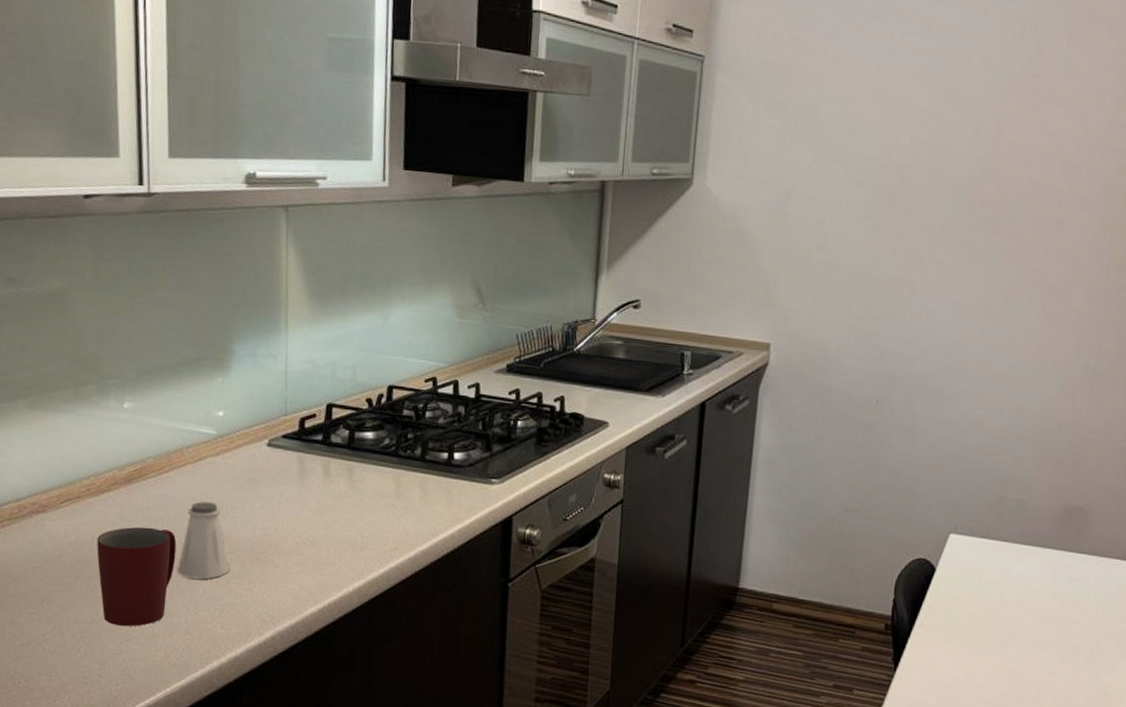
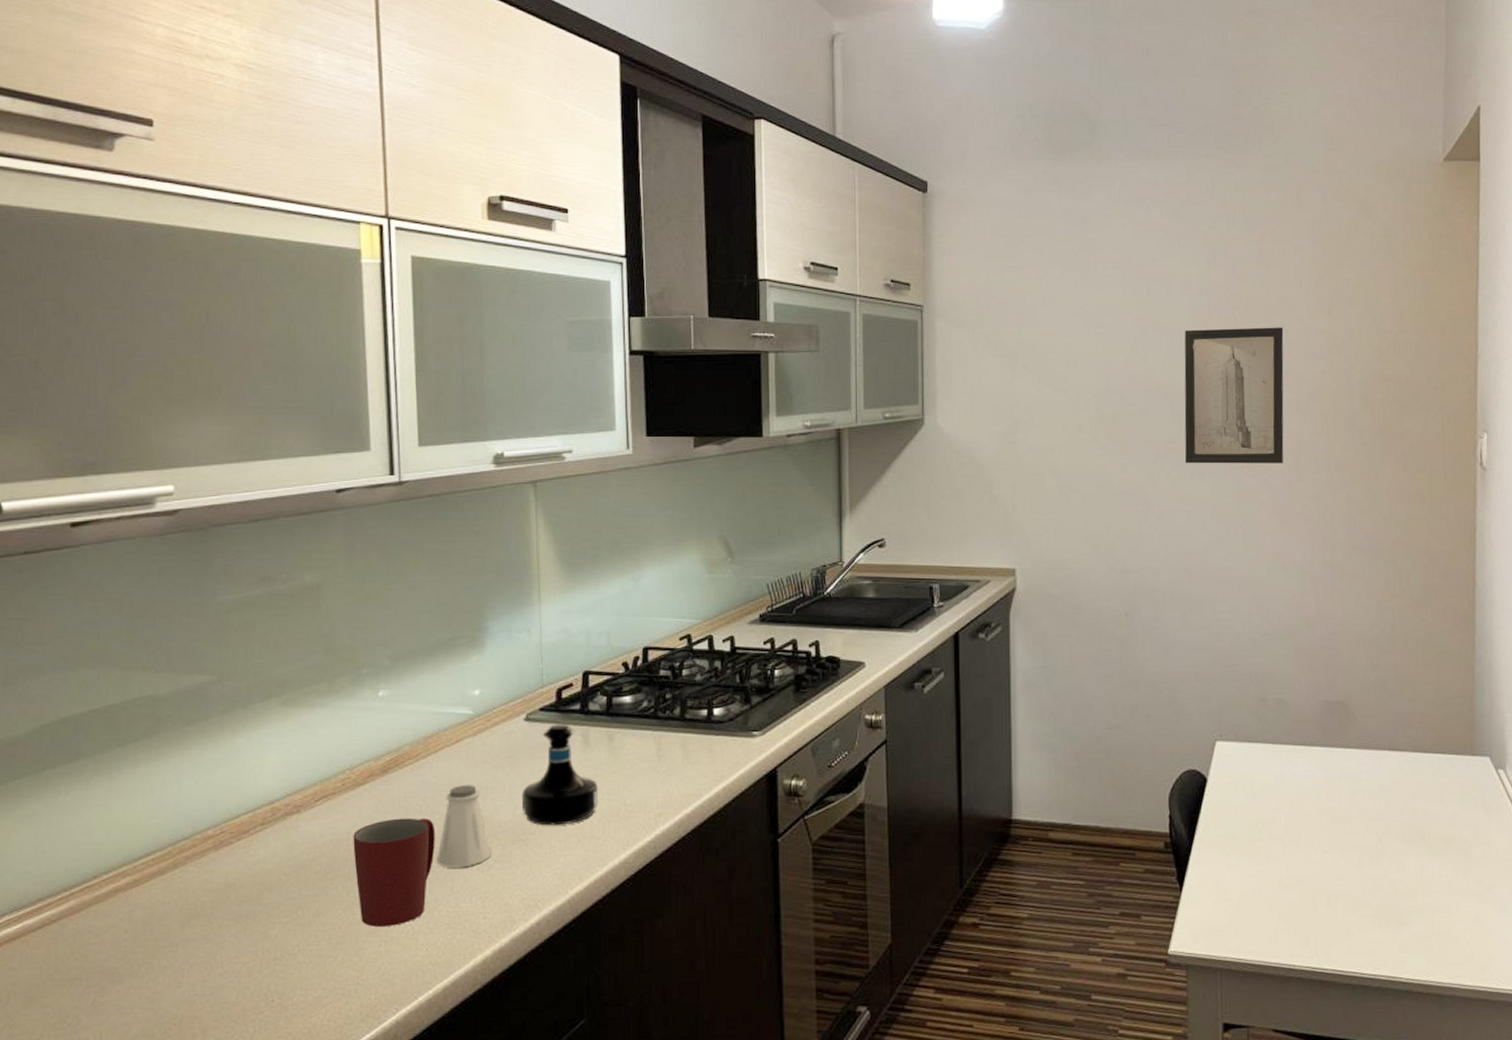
tequila bottle: none [261,452,336,550] -> present [521,724,598,826]
wall art: none [958,109,1084,262] -> present [1184,327,1284,464]

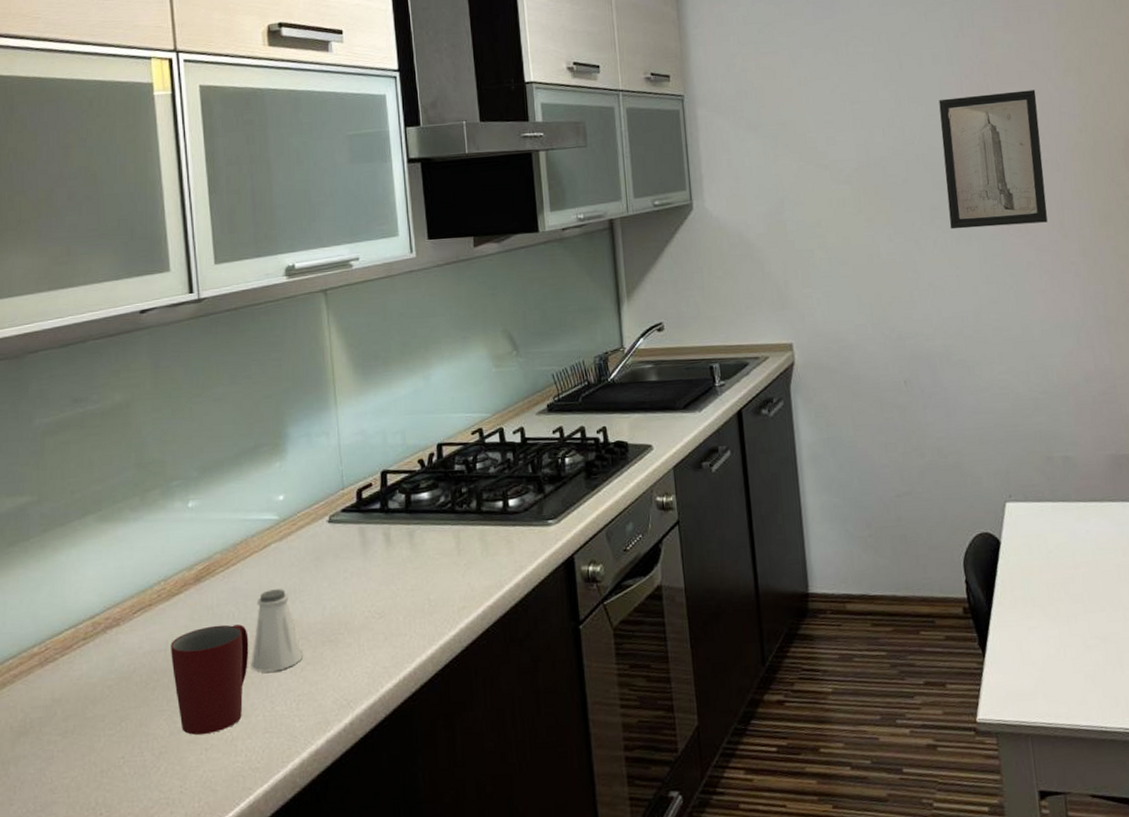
tequila bottle: present [521,724,598,826] -> none [329,523,403,626]

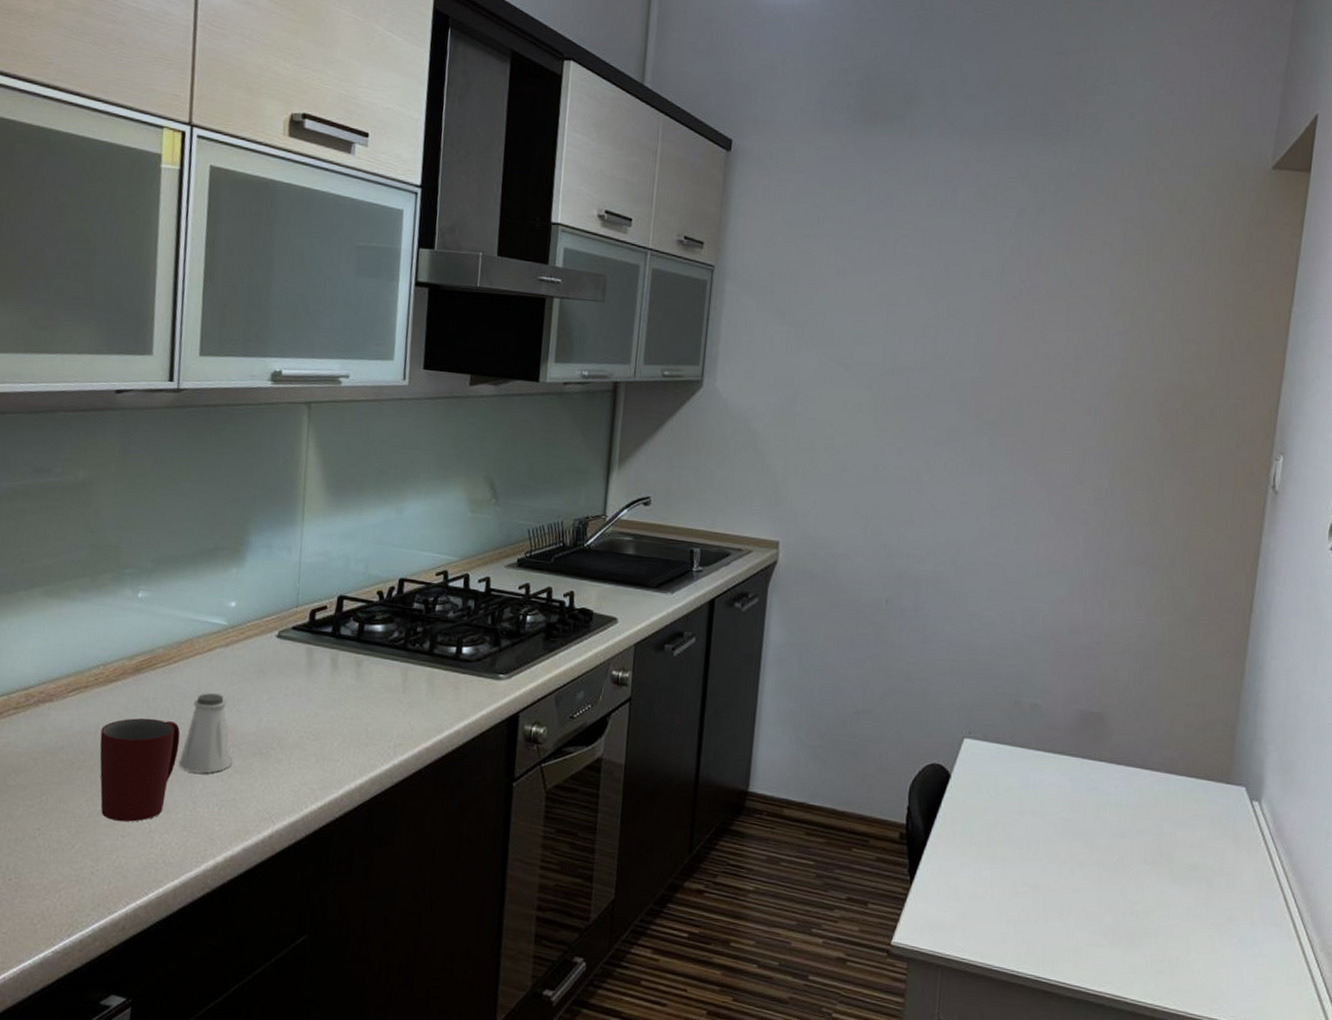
wall art: present [939,90,1048,230] -> none [964,317,1083,465]

